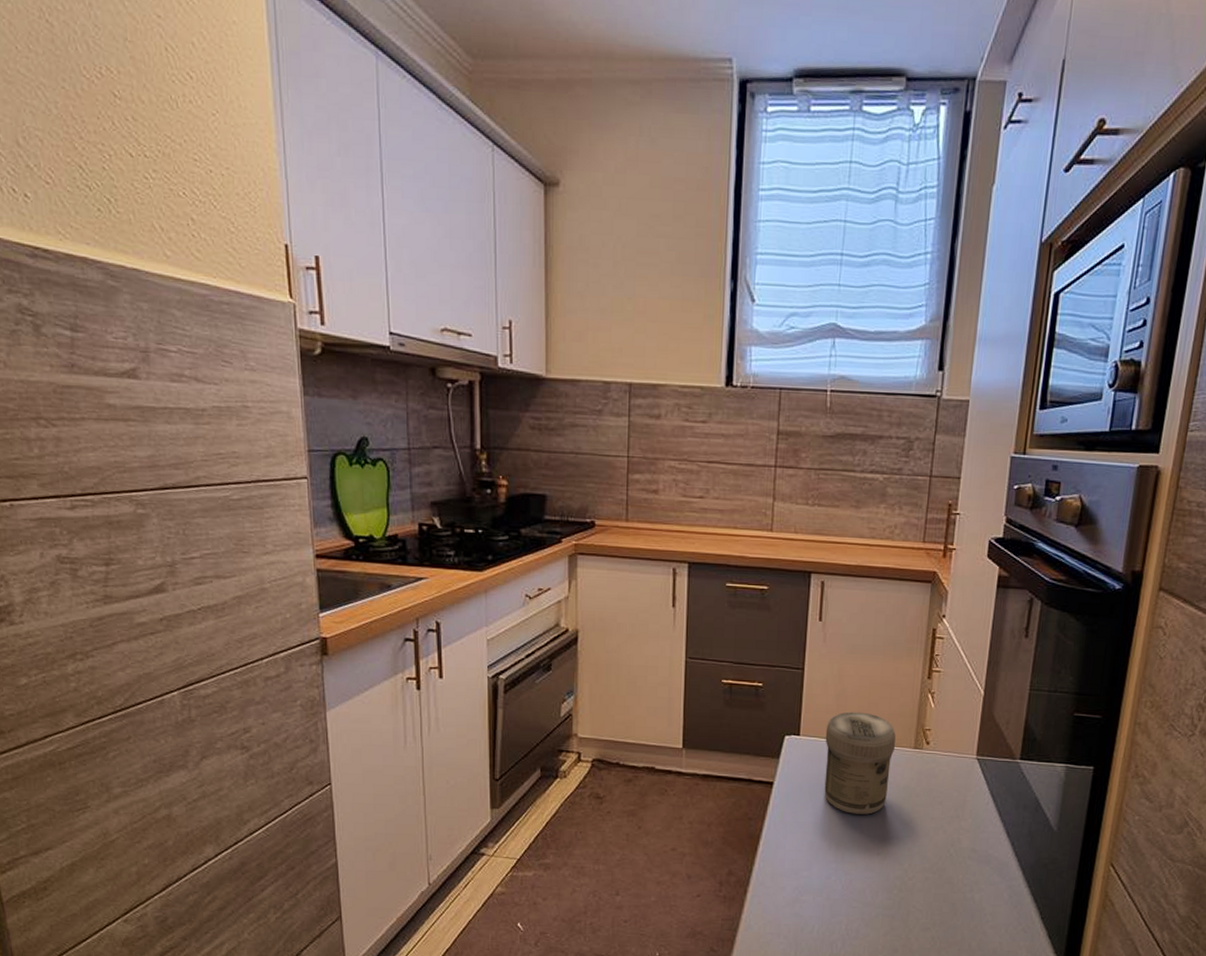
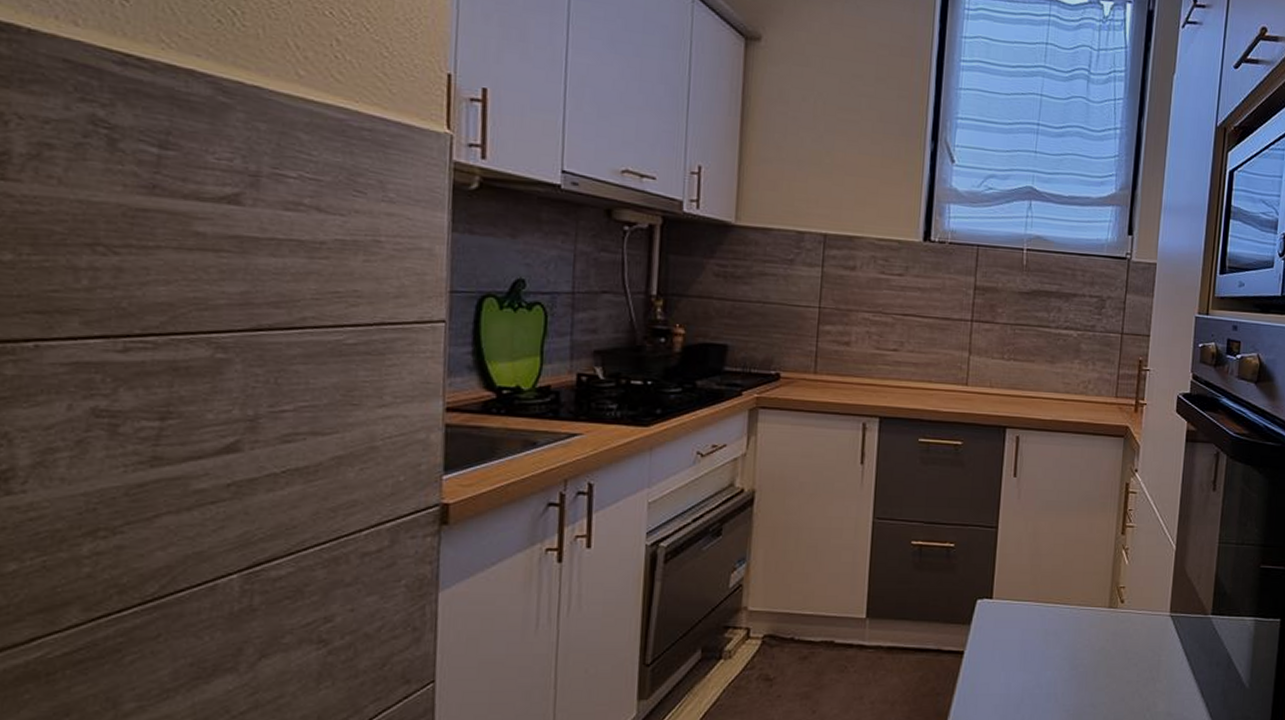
jar: present [824,712,896,815] -> none [1017,571,1091,682]

